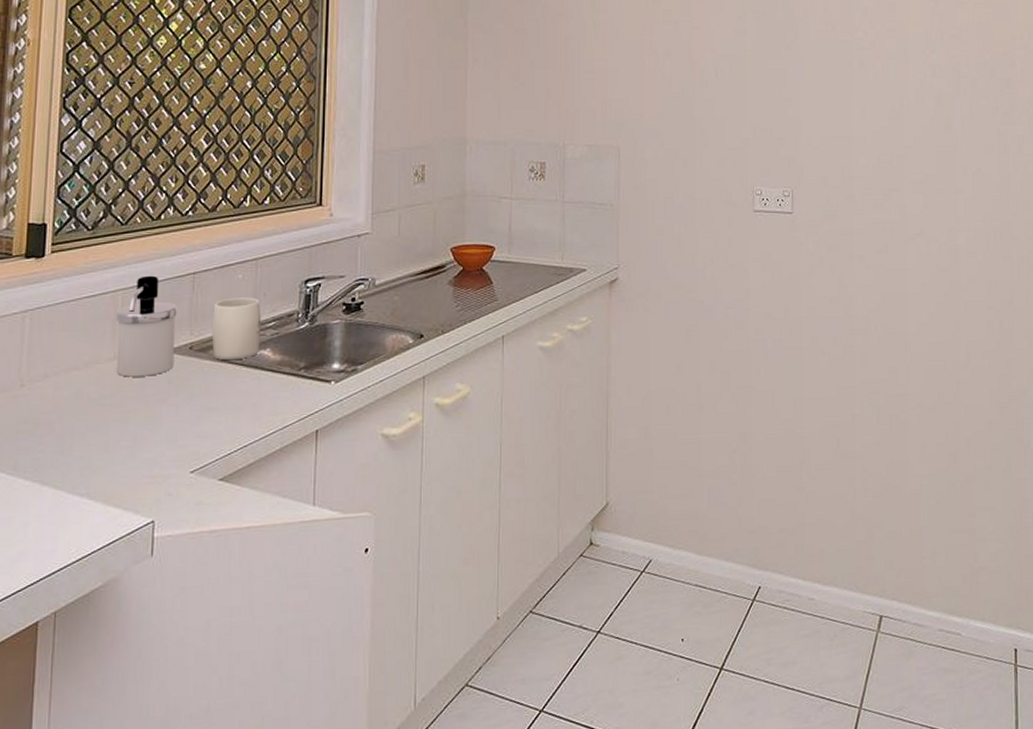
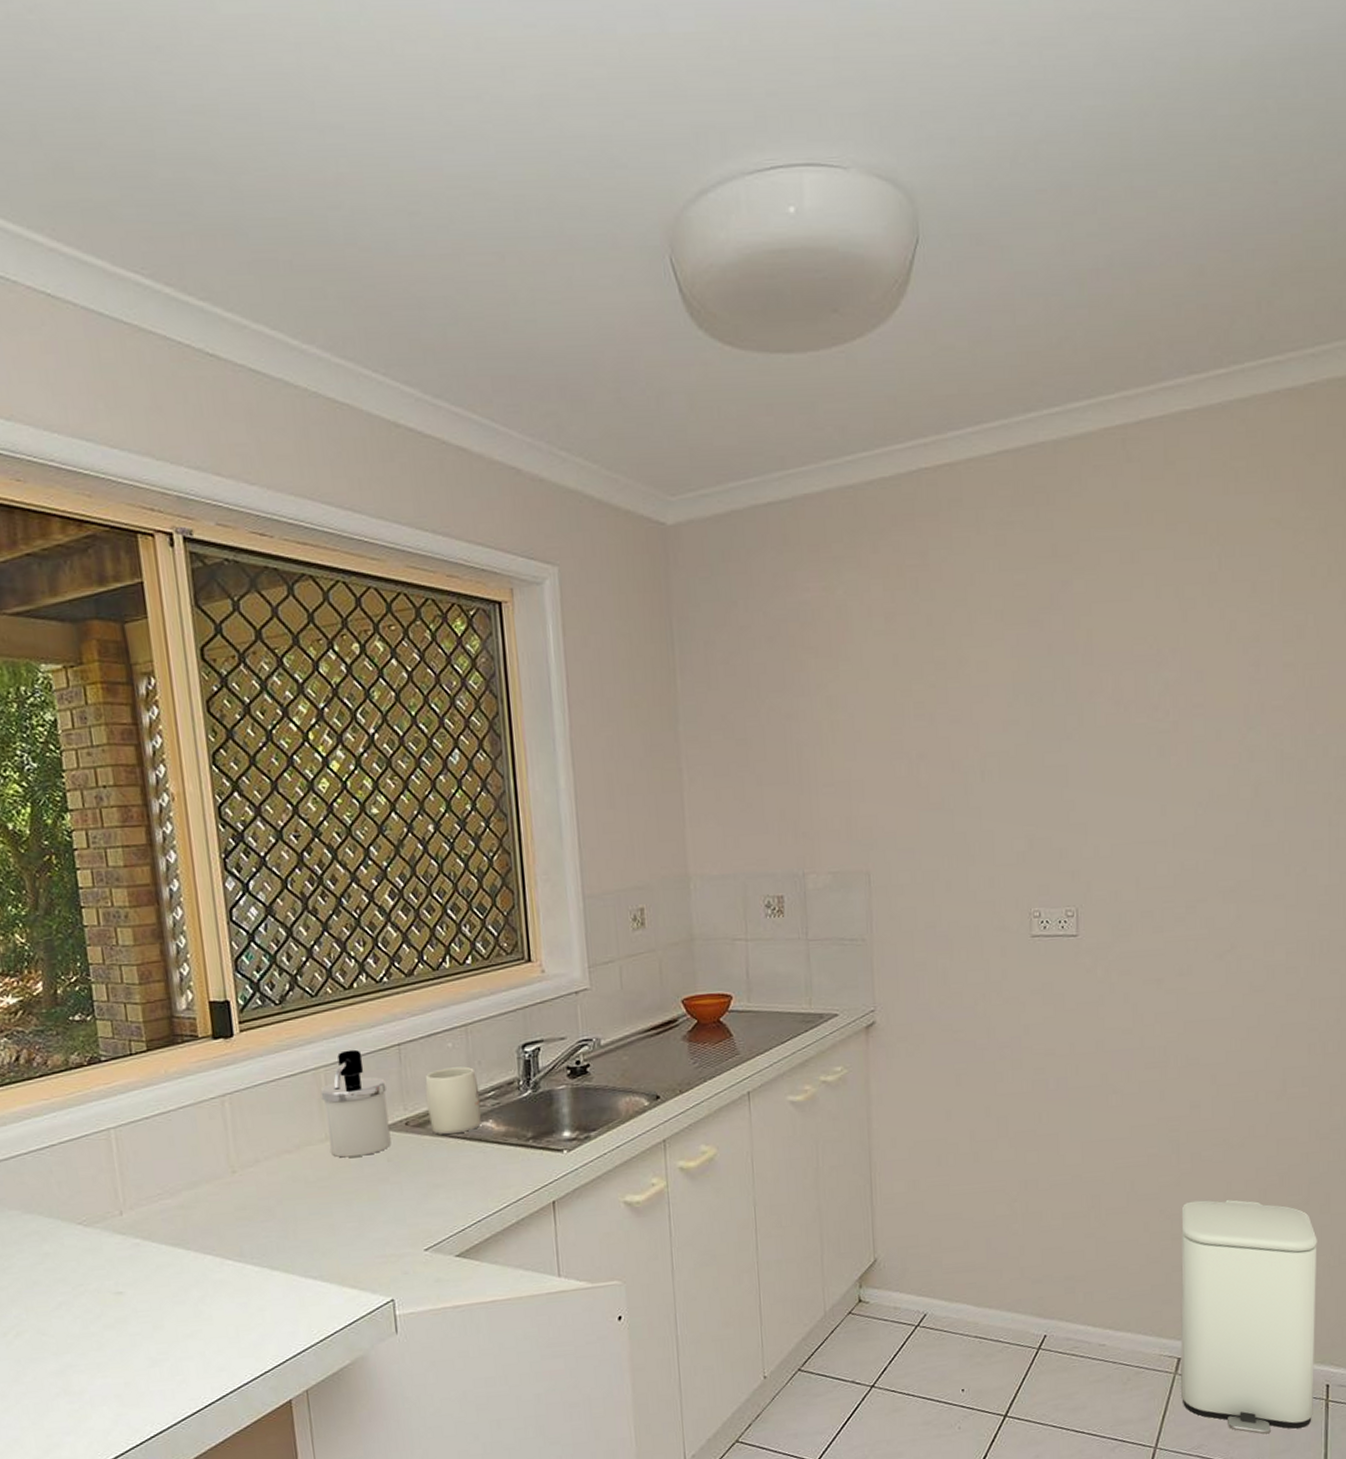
pedal bin: none [881,460,1004,699] -> present [1180,1199,1317,1435]

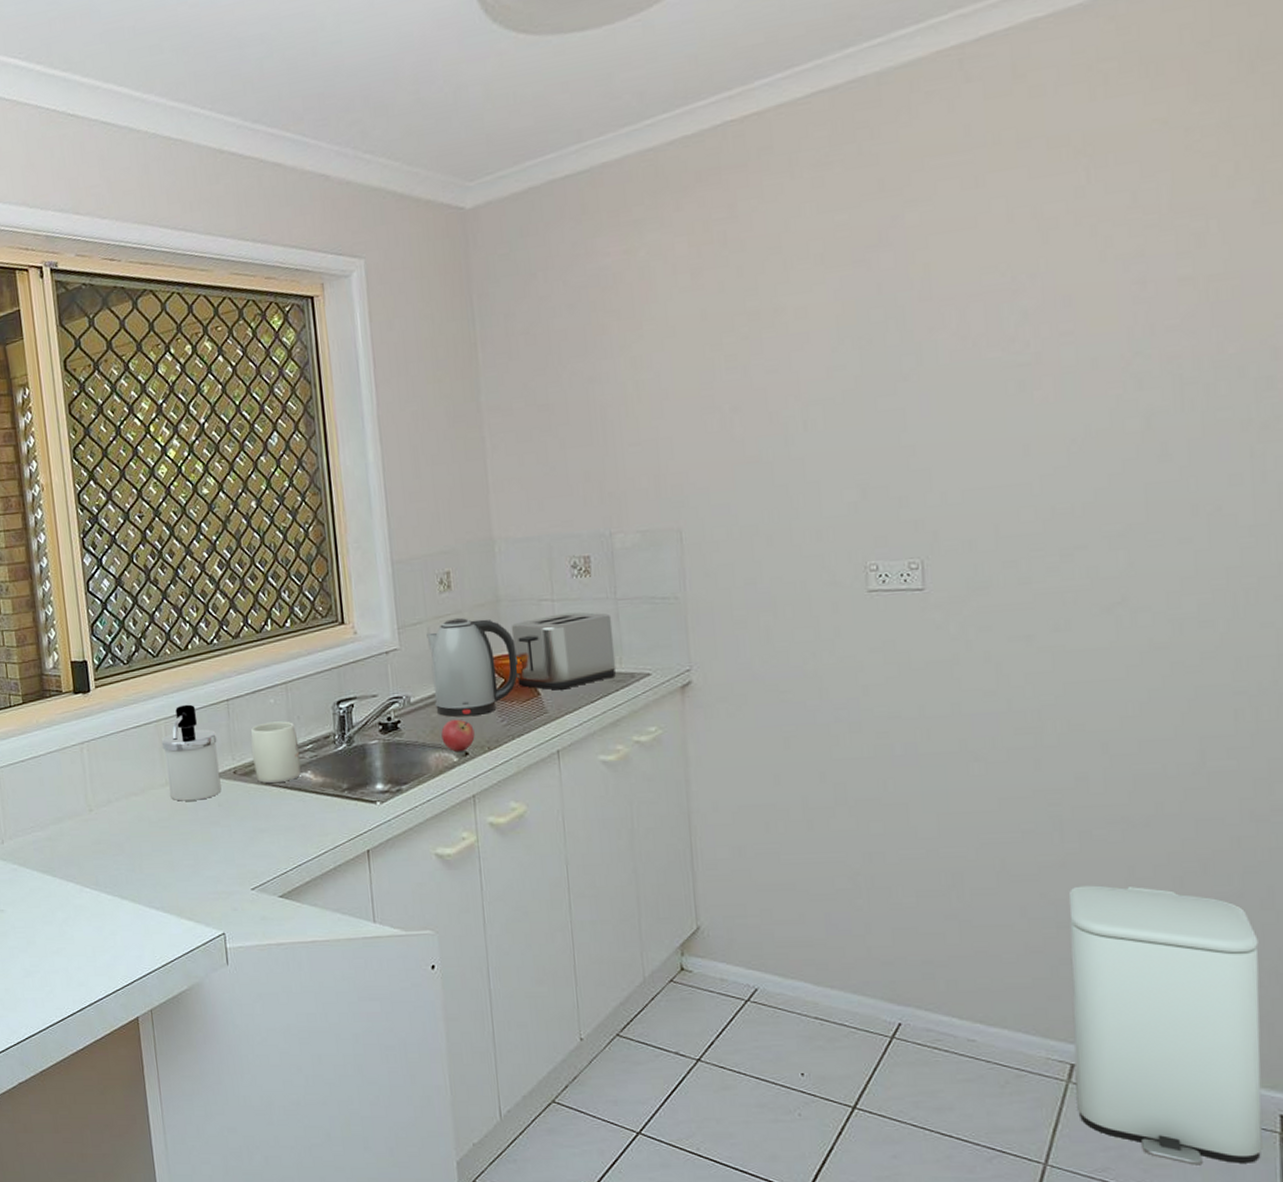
kettle: none [618,956,711,1060] -> present [426,617,518,717]
fruit: none [632,1061,667,1096] -> present [441,719,475,753]
toaster: none [705,952,806,1031] -> present [511,612,616,690]

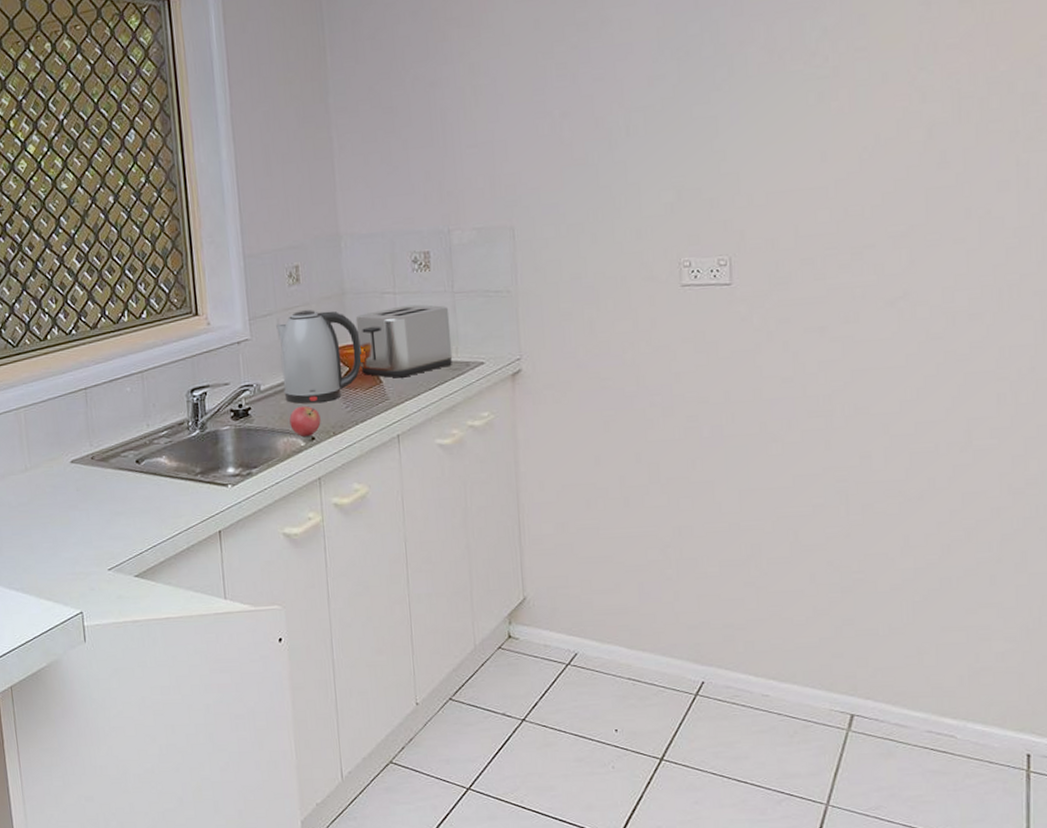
soap dispenser: present [161,704,222,801] -> none [21,392,80,486]
mug: present [250,721,301,784] -> none [107,408,156,469]
pedal bin: present [1068,885,1263,1166] -> none [851,553,1013,801]

